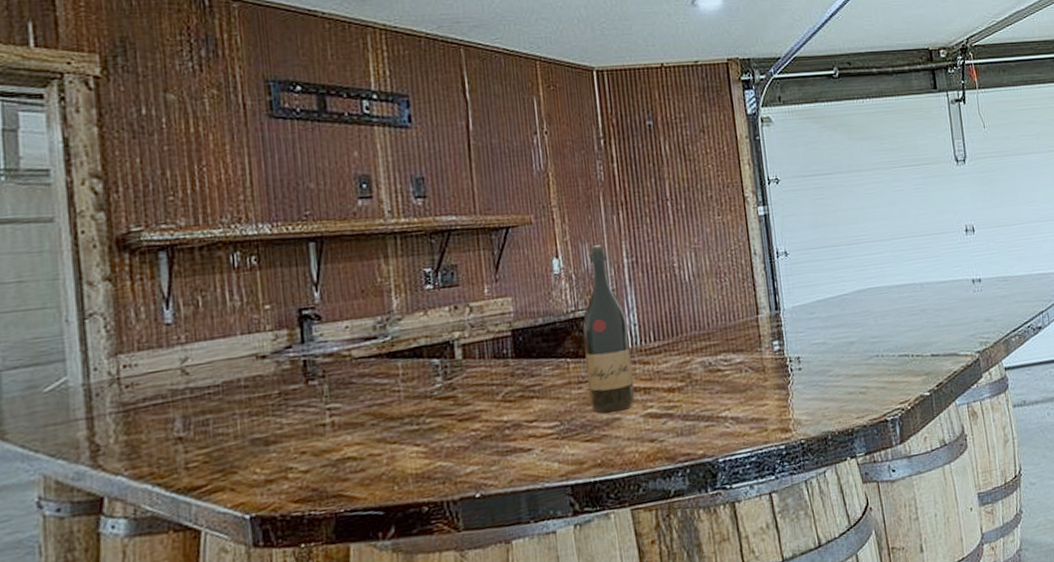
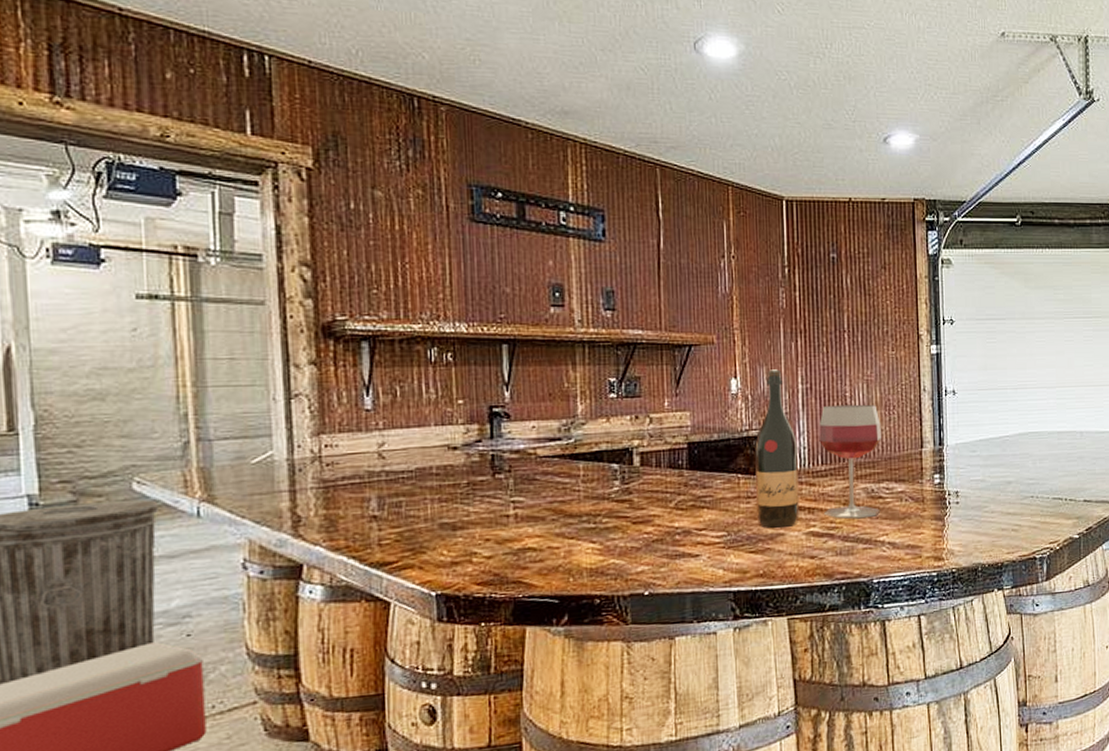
wineglass: none [648,273,719,398] -> present [819,404,881,520]

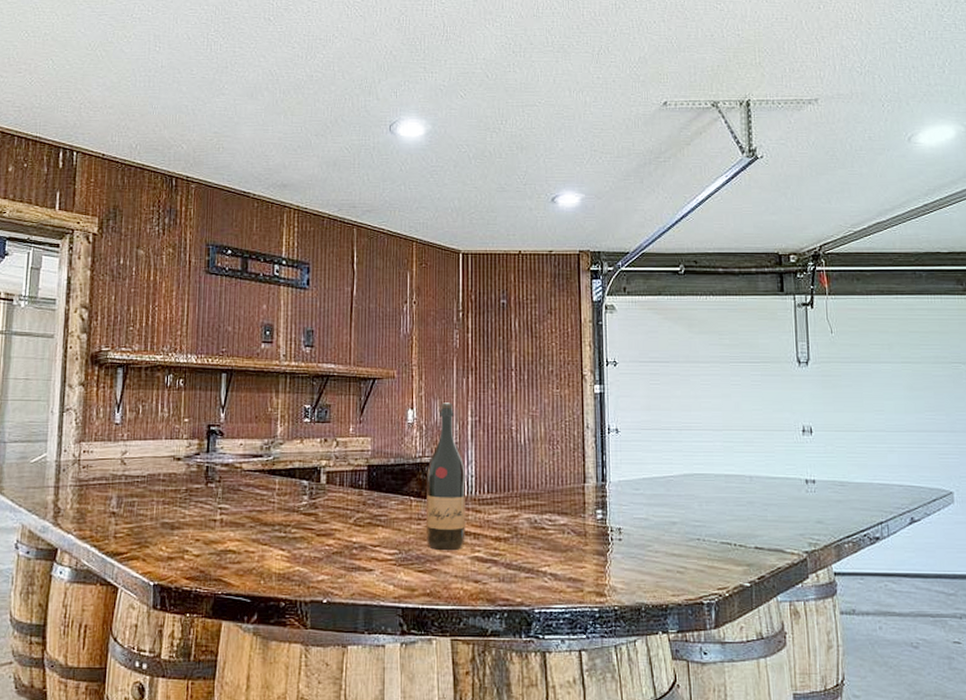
wineglass: present [819,404,881,520] -> none [486,438,545,548]

